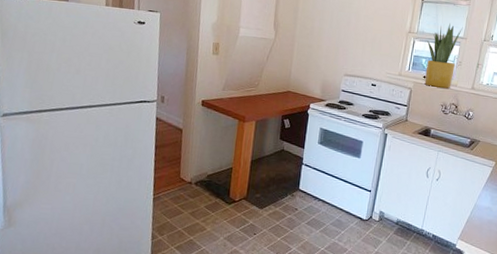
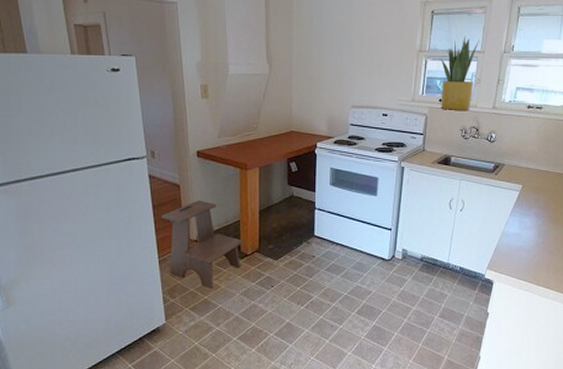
step stool: none [161,145,234,230] -> present [161,200,244,289]

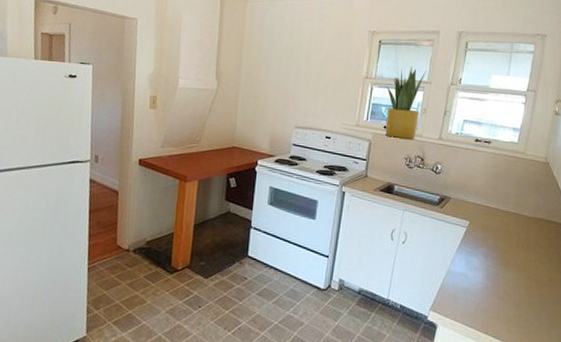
step stool: present [161,200,244,289] -> none [96,208,176,303]

